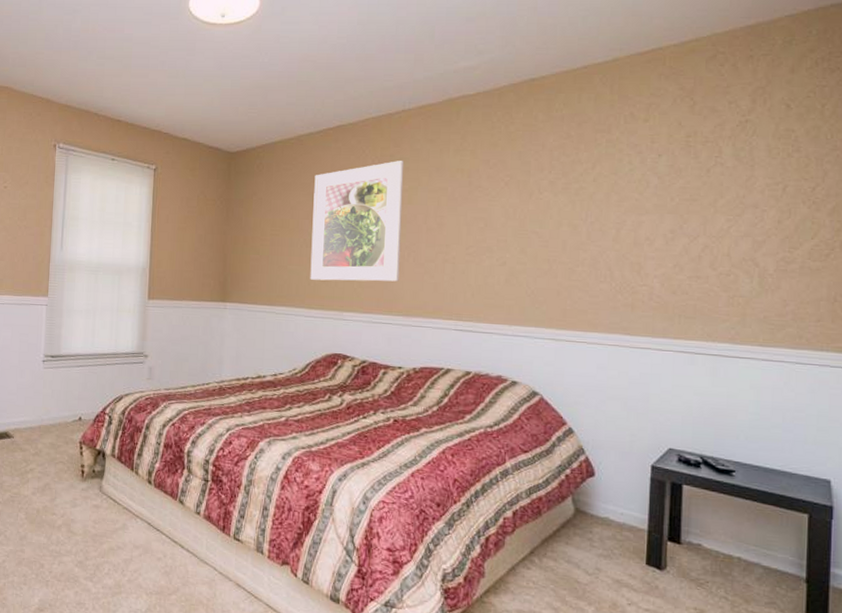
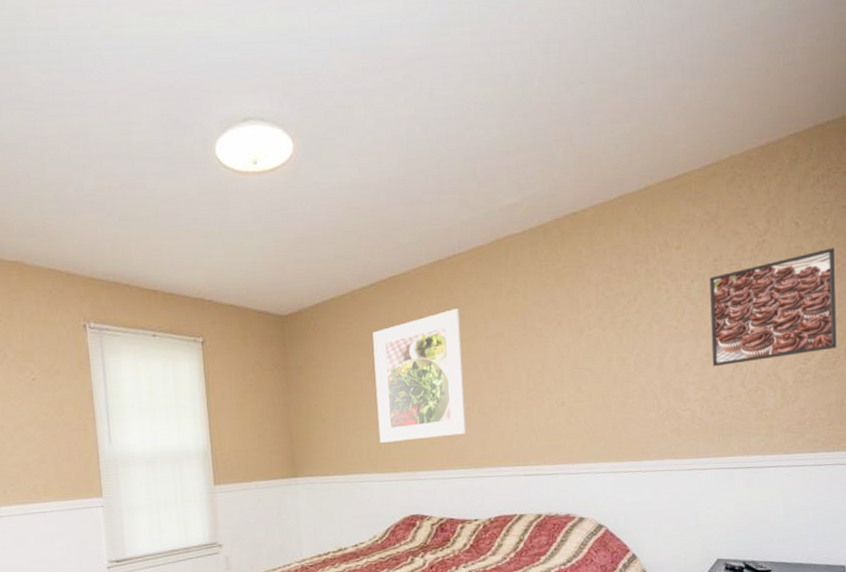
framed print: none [677,133,834,245] -> present [710,247,837,367]

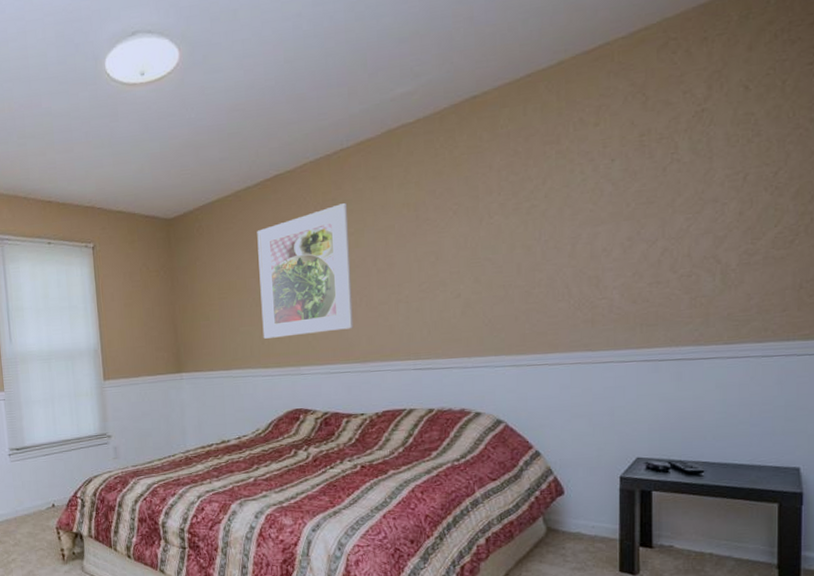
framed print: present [710,247,837,367] -> none [634,111,796,251]

